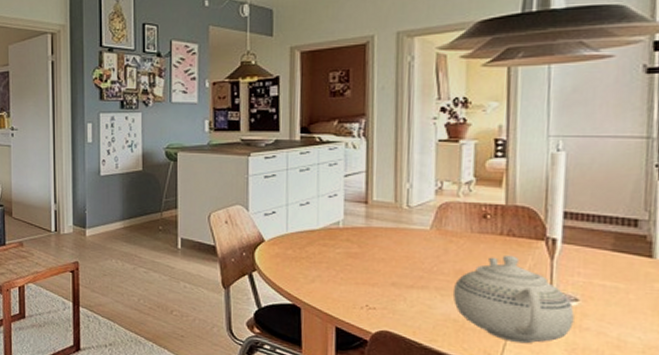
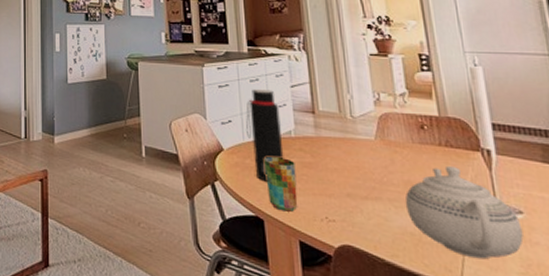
water bottle: none [291,179,329,272] -> present [246,89,284,182]
cup: none [306,247,340,300] -> present [263,157,298,212]

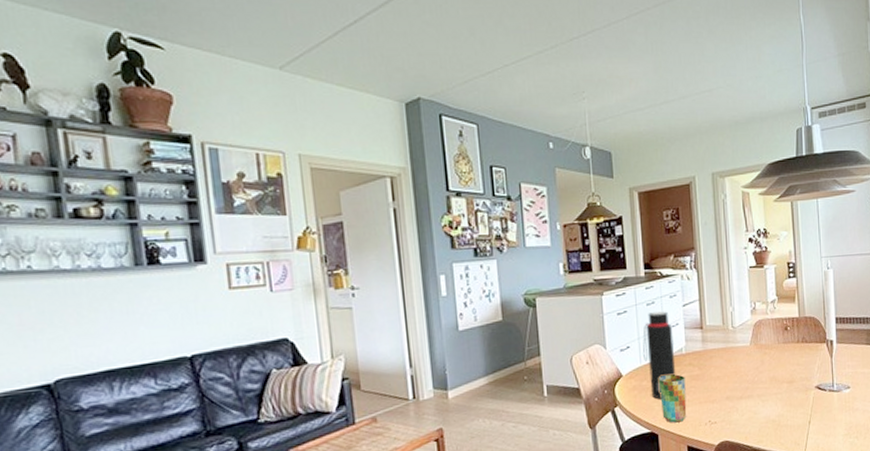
teapot: present [405,165,524,260] -> none [770,358,849,431]

